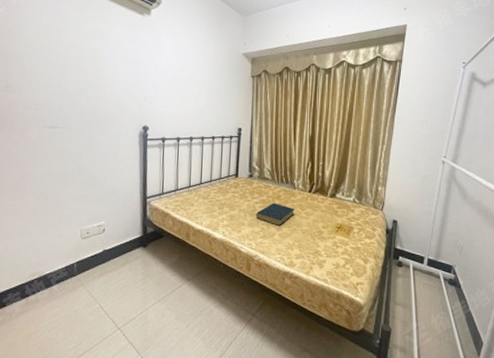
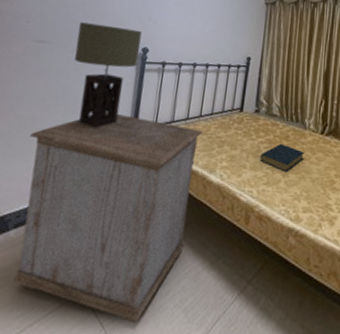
nightstand: none [57,185,203,349] -> present [13,112,202,322]
table lamp: none [83,107,141,200] -> present [74,22,142,128]

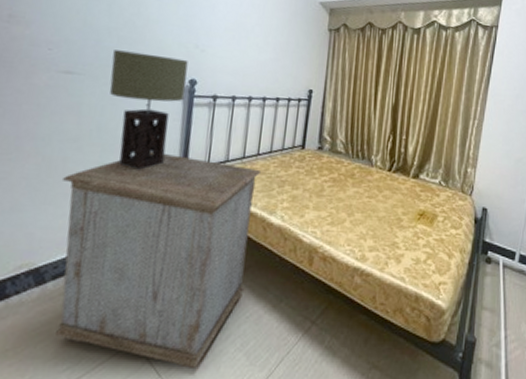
hardback book: present [260,143,304,173] -> none [324,181,371,212]

